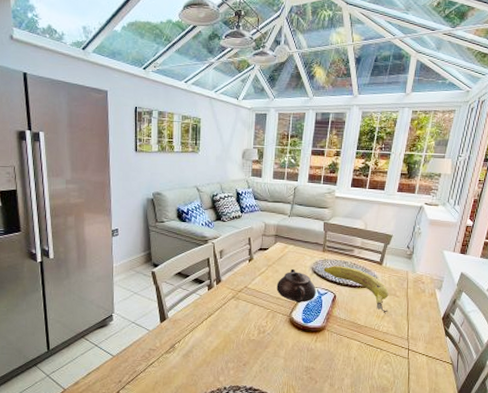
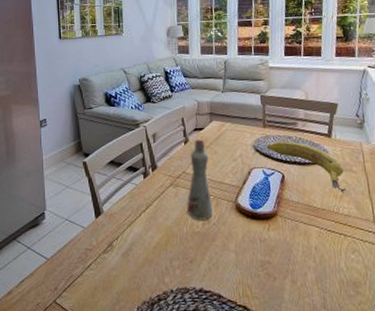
bottle: none [245,258,270,330] -> present [186,139,213,221]
teapot: present [276,269,316,303] -> none [217,149,262,186]

